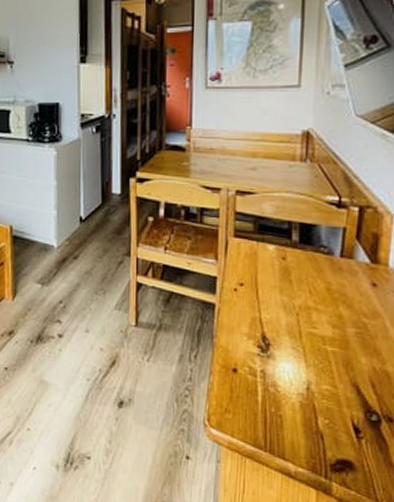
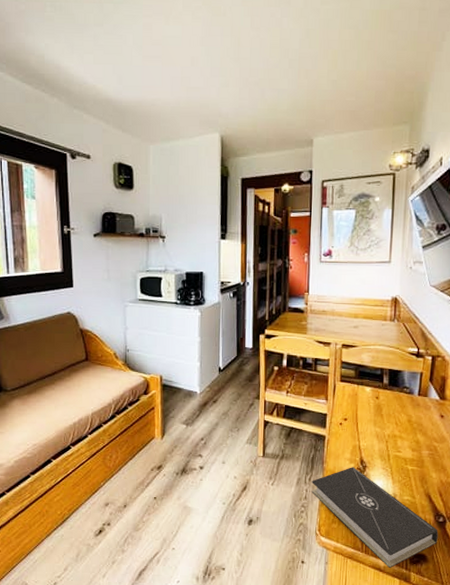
book: none [197,344,370,474] -> present [311,467,438,568]

